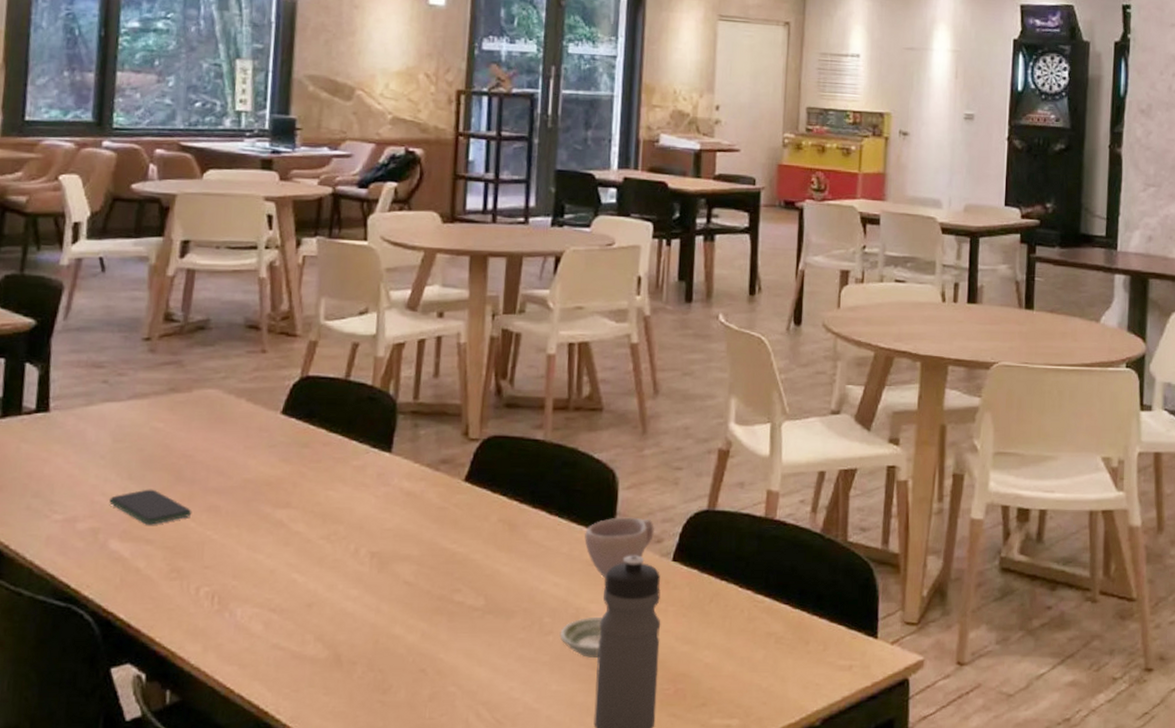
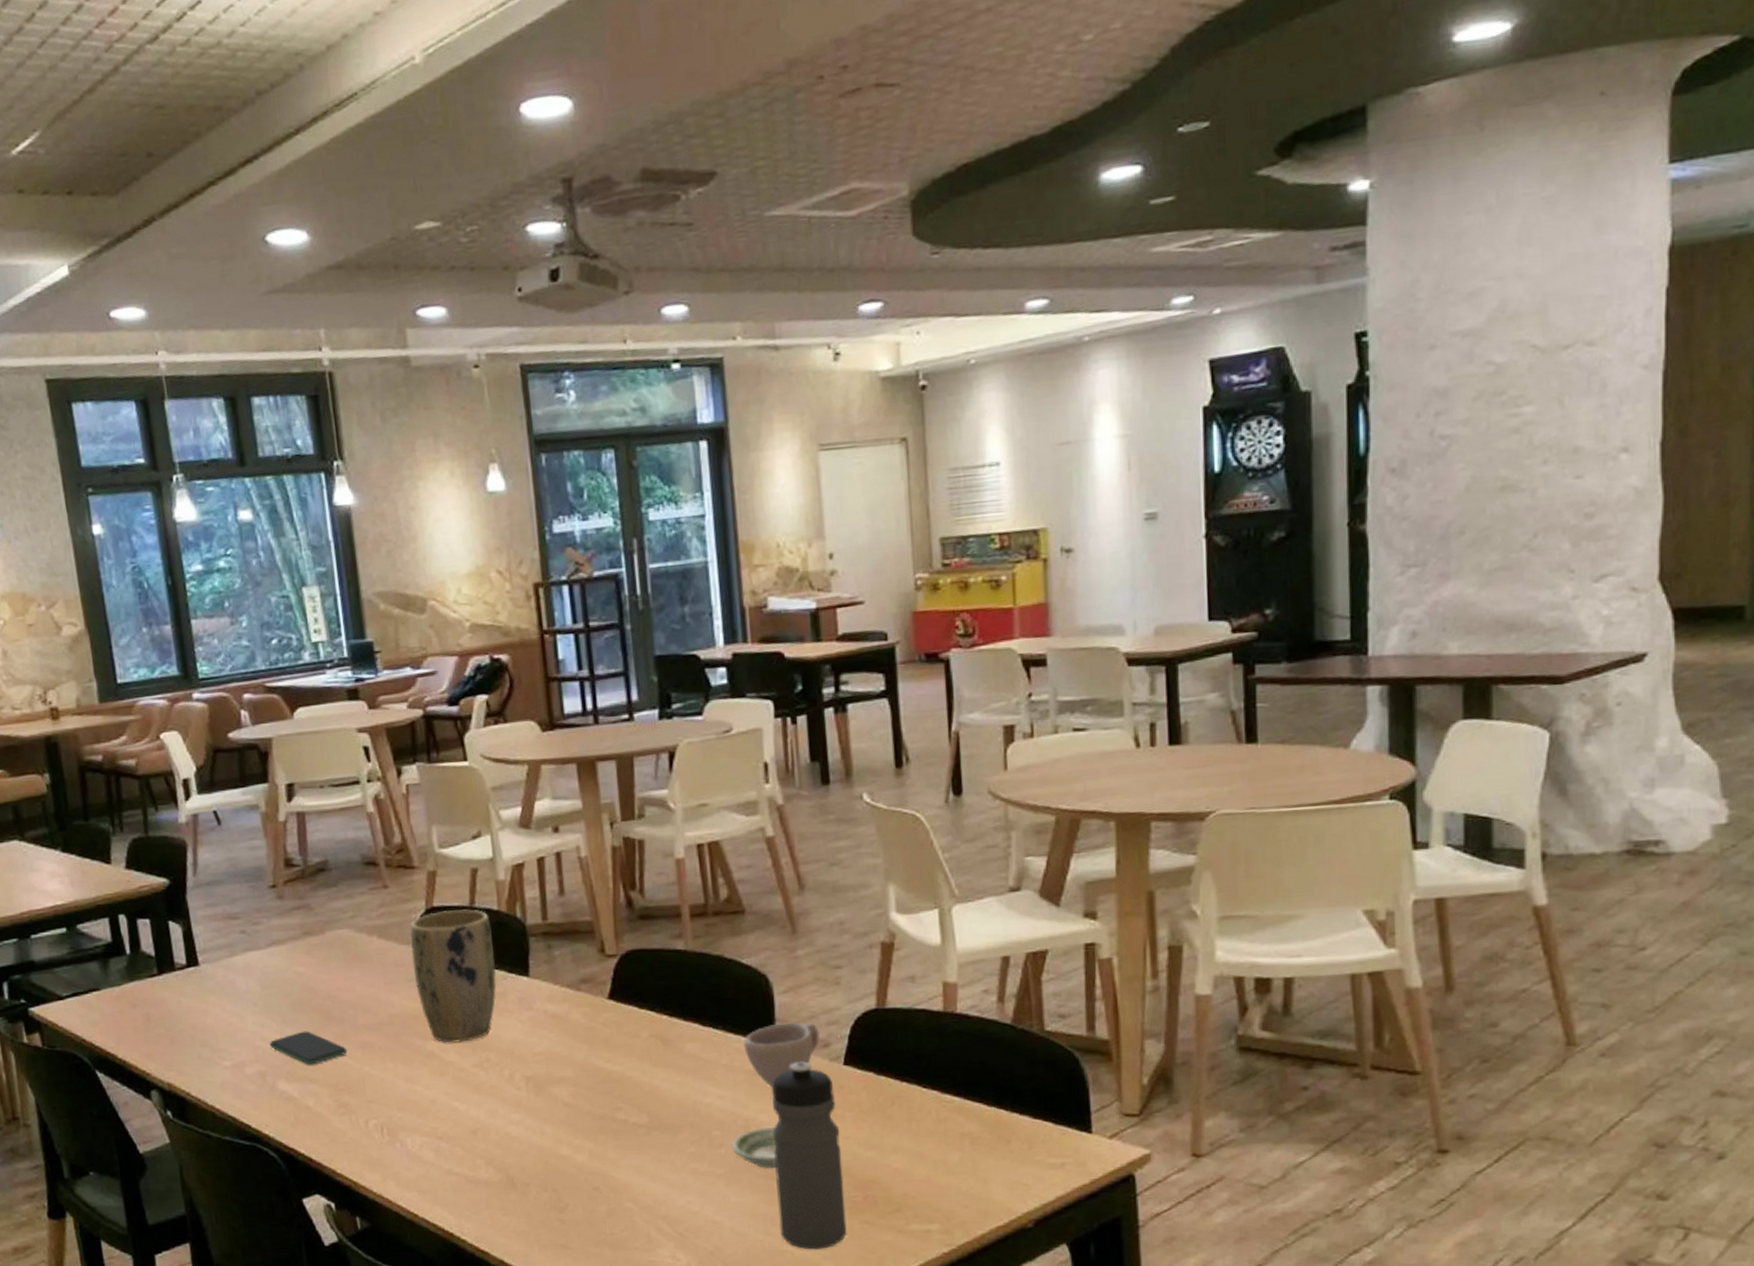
plant pot: none [276,381,363,513] -> present [409,909,497,1043]

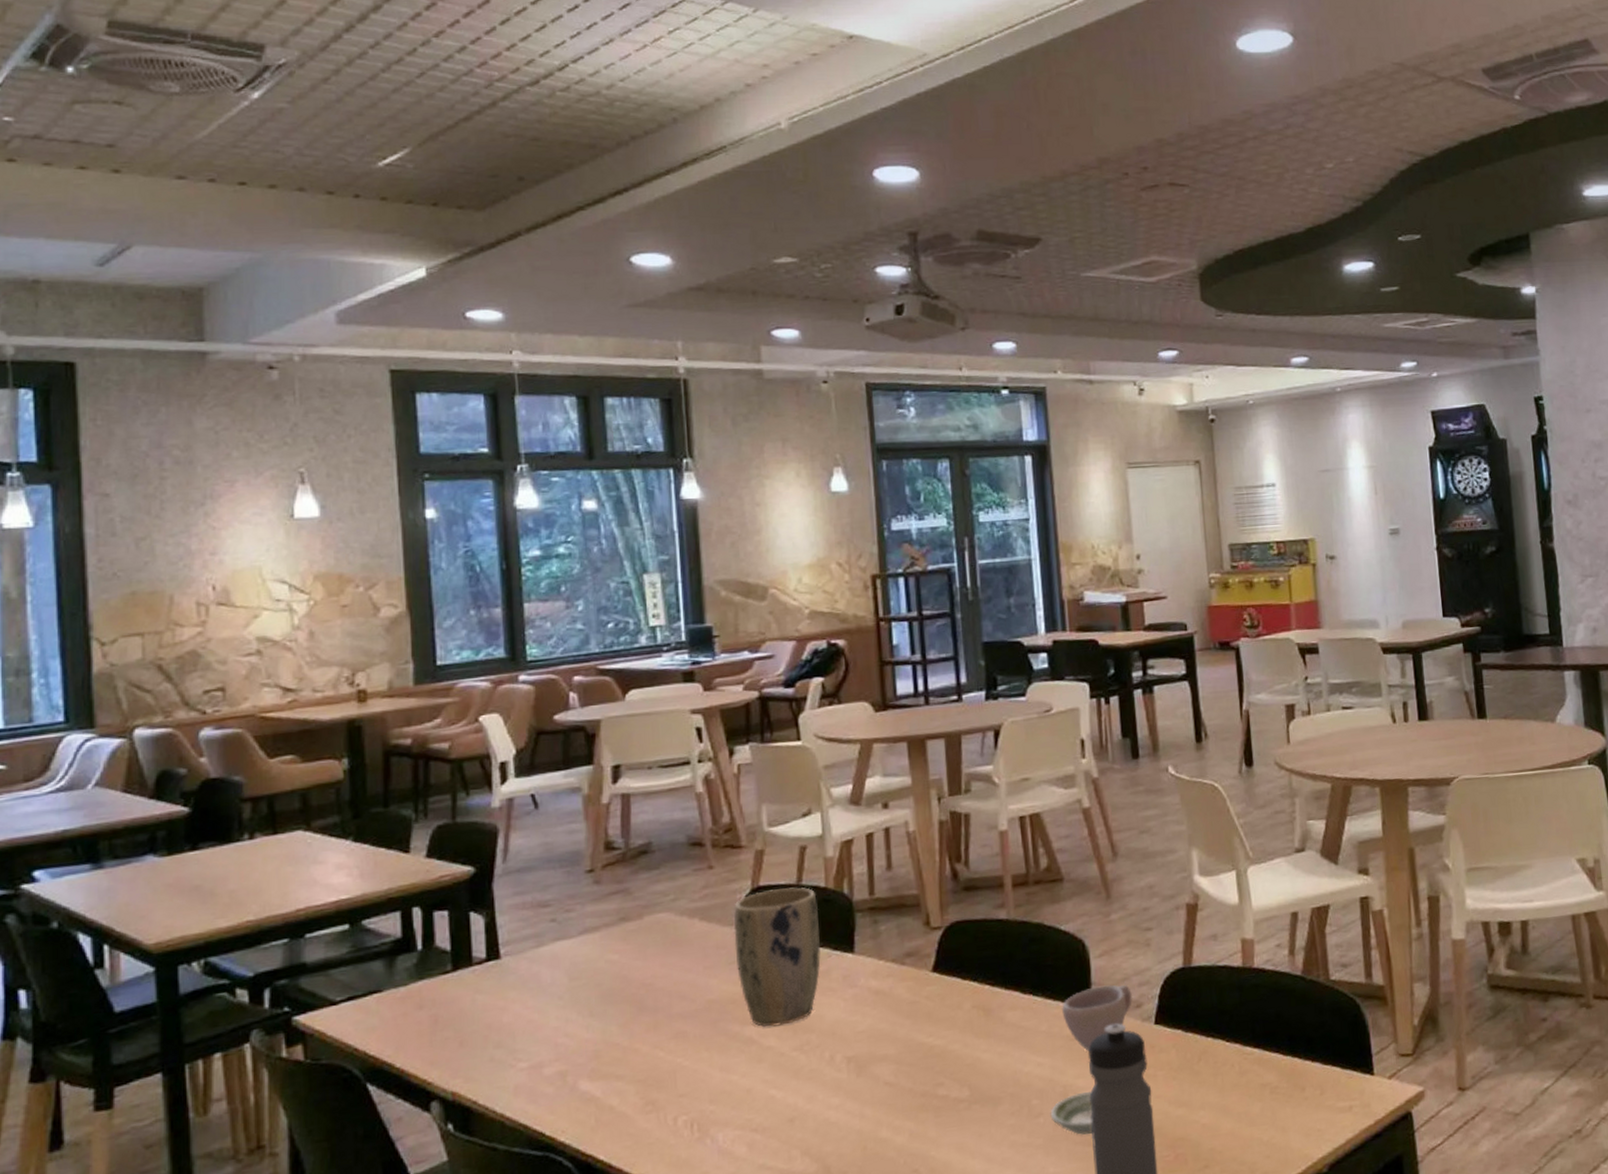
smartphone: present [269,1031,348,1065] -> none [573,1023,660,1061]

